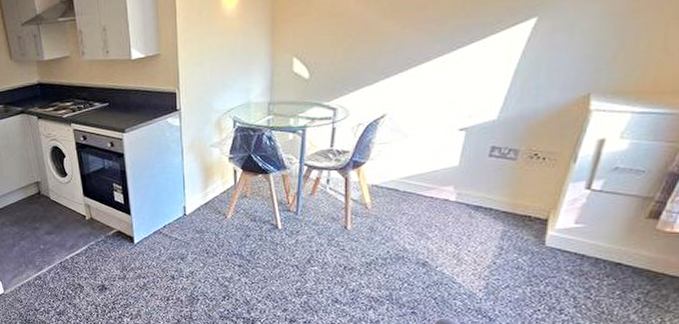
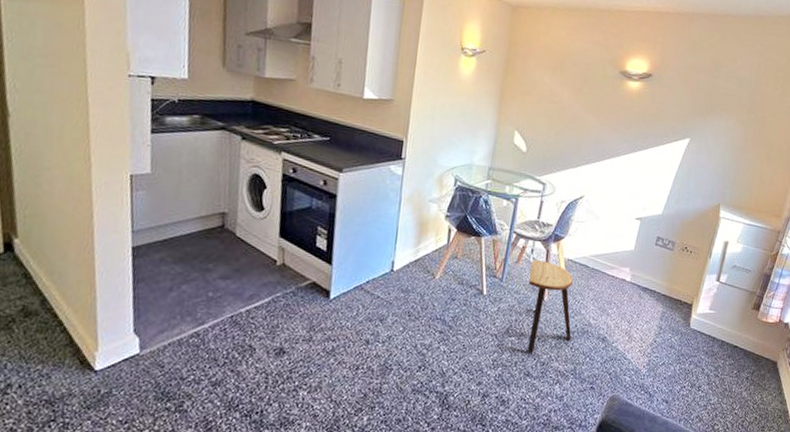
stool: none [328,190,384,281] -> present [527,260,574,353]

